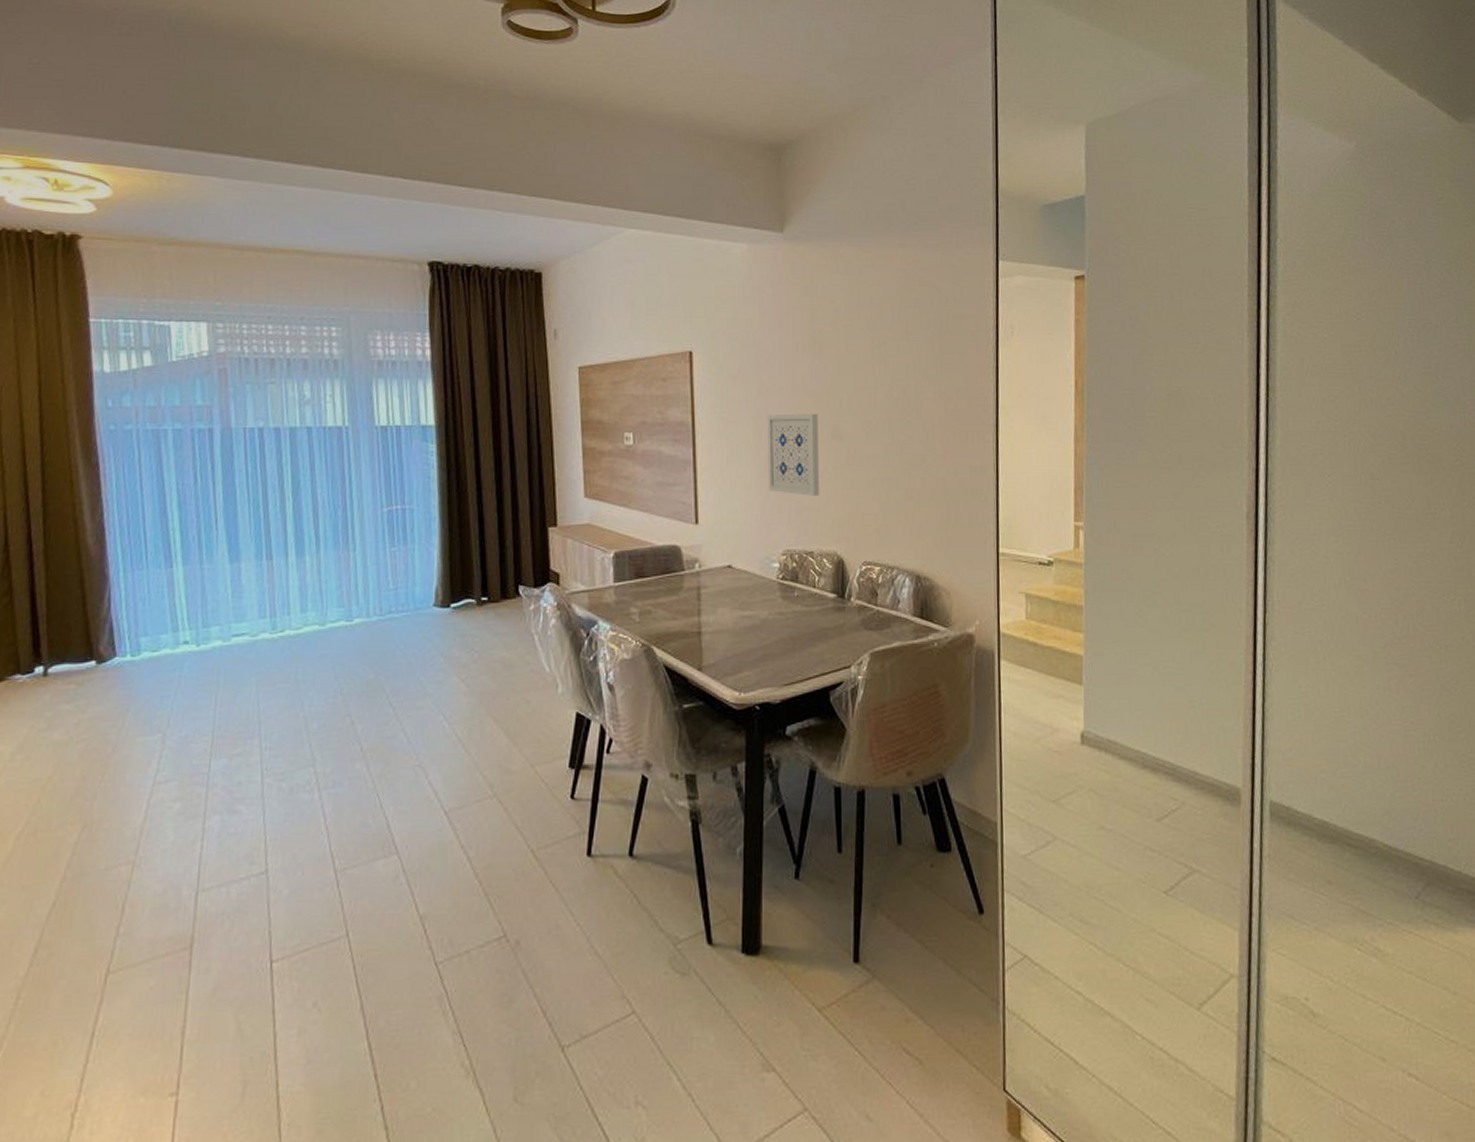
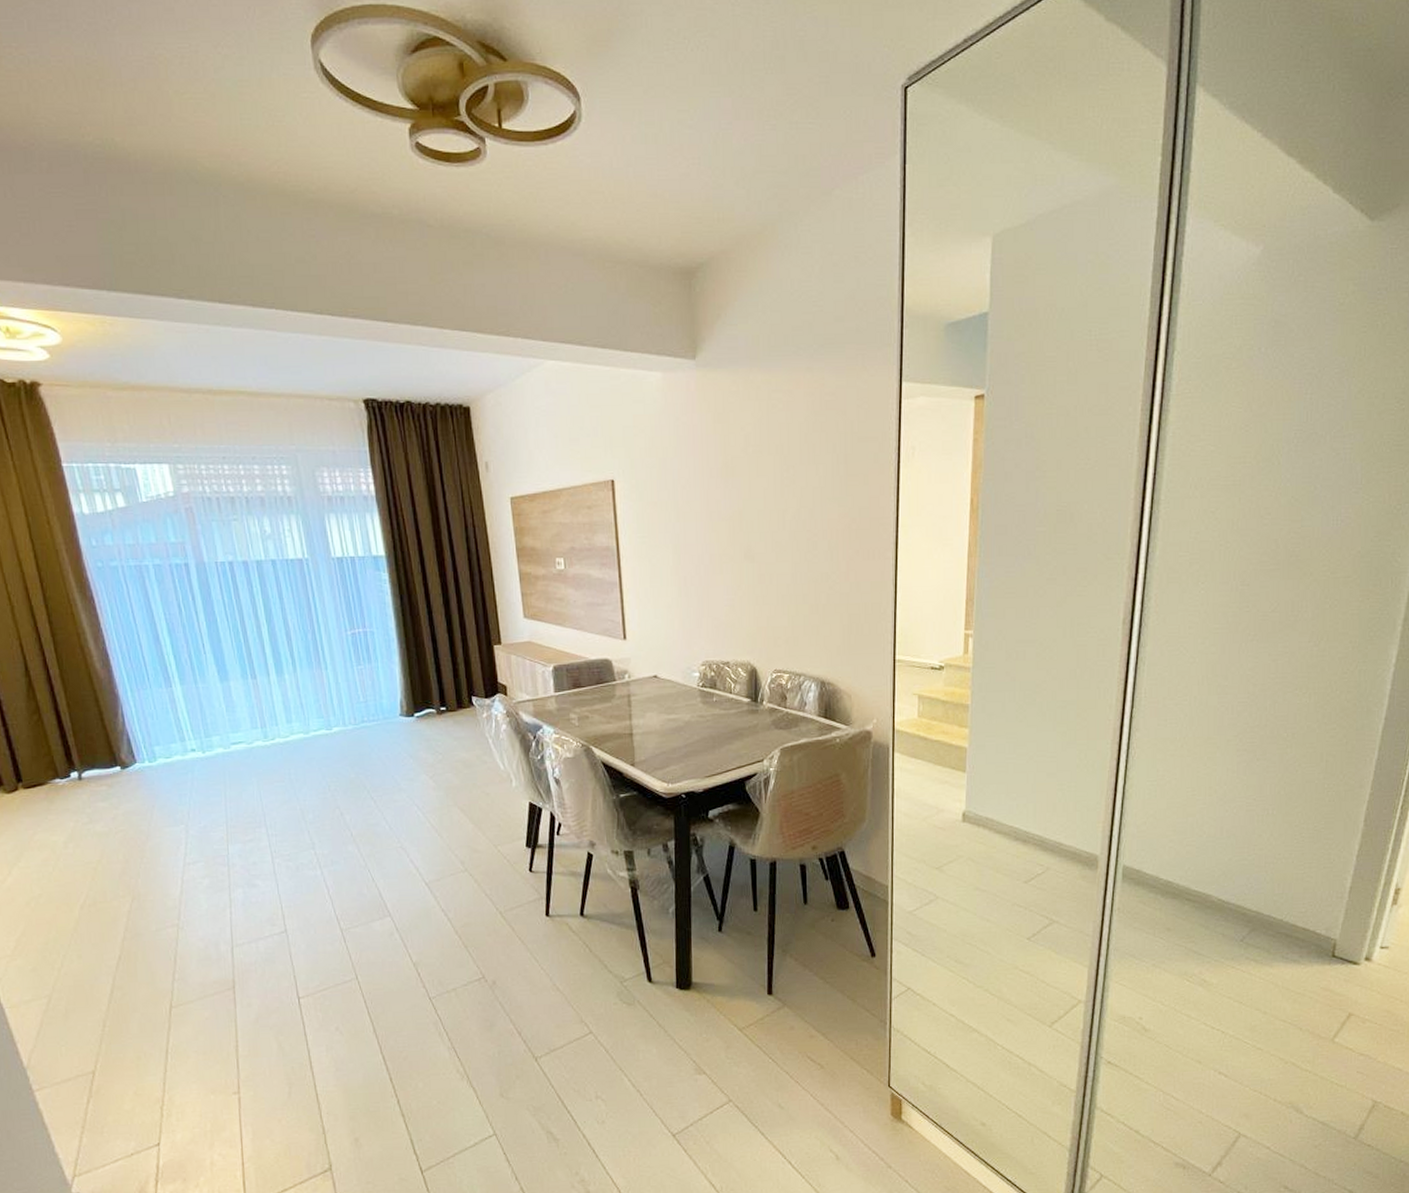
wall art: present [767,413,819,496] -> none [685,536,734,612]

